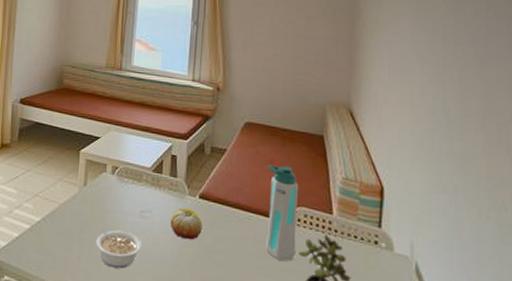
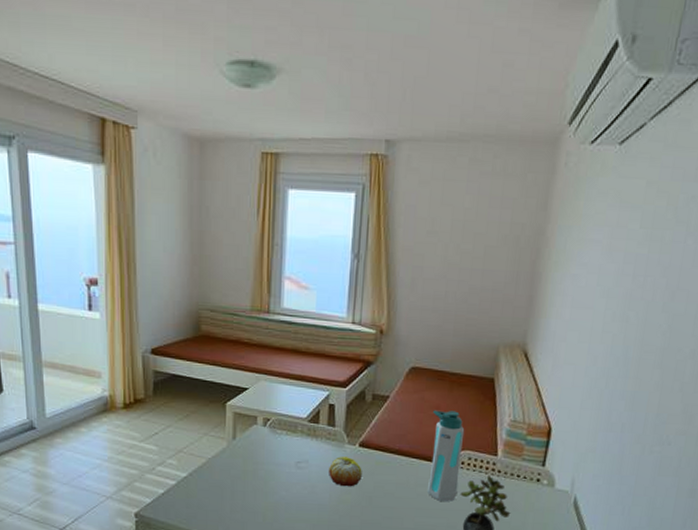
legume: present [96,224,142,269] -> none [249,477,299,517]

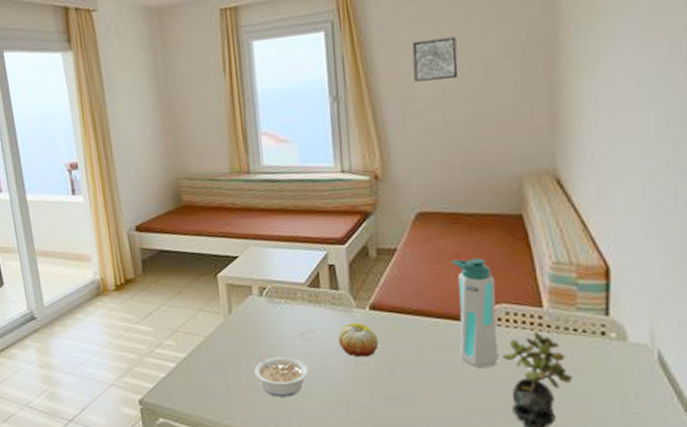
legume: none [249,477,299,517] -> present [253,353,309,397]
wall art: none [426,216,466,254] -> present [412,36,459,82]

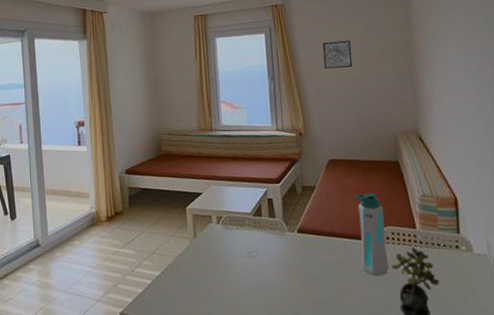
legume: present [253,353,309,397] -> none [211,269,254,306]
fruit: present [339,323,378,358] -> none [275,243,304,271]

